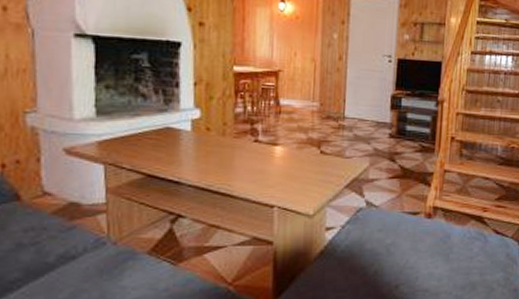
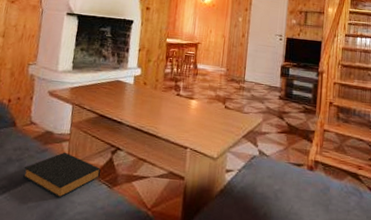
hardback book: none [43,227,158,285] -> present [22,152,101,198]

